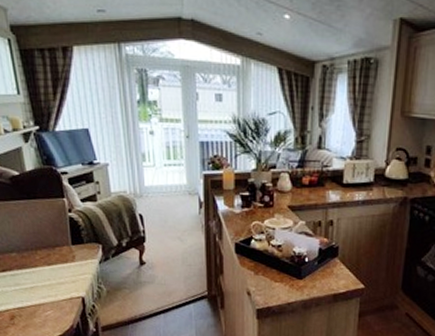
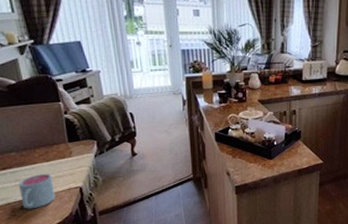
mug: none [19,279,56,318] -> present [19,174,56,209]

